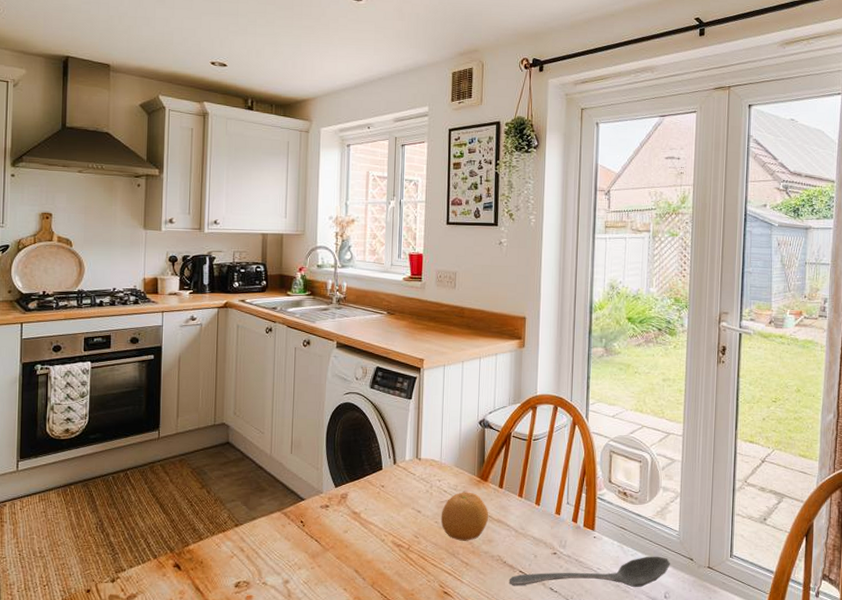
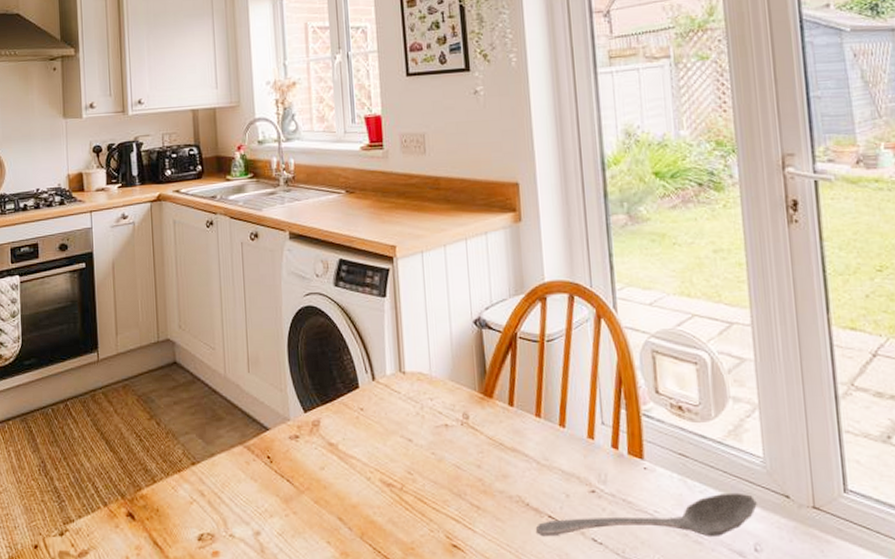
fruit: present [440,492,489,541] -> none [438,412,500,477]

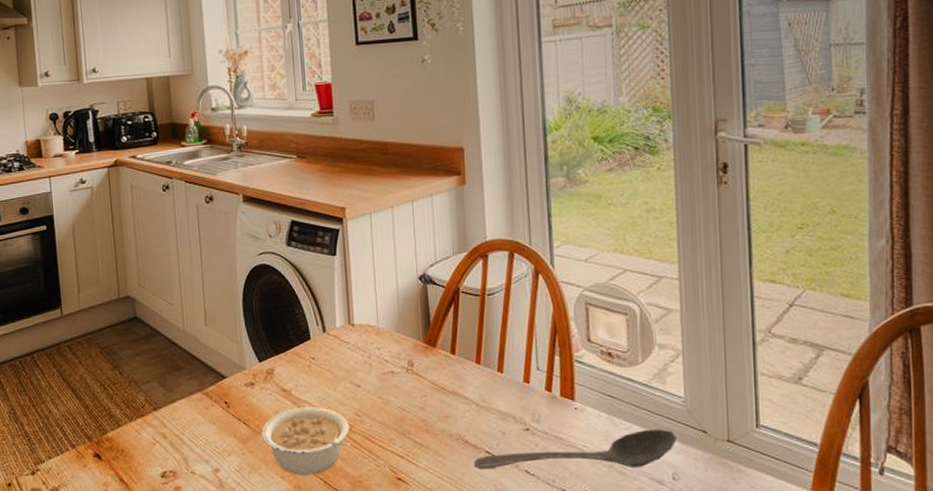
legume: none [306,463,403,540] -> present [261,407,351,475]

